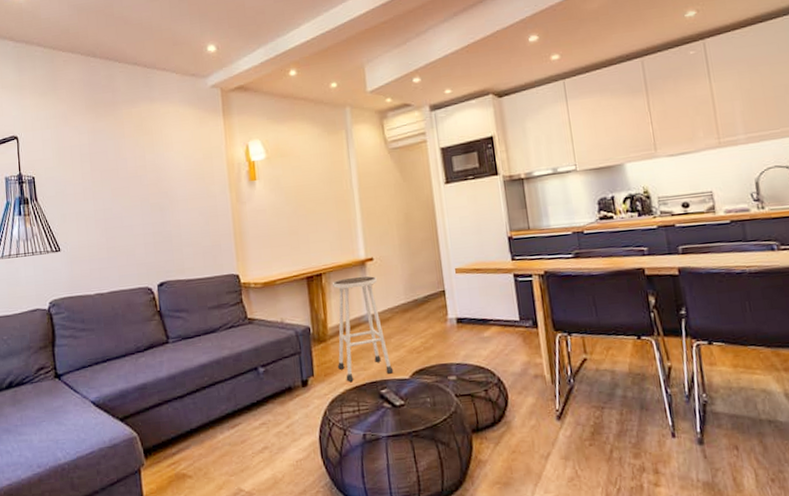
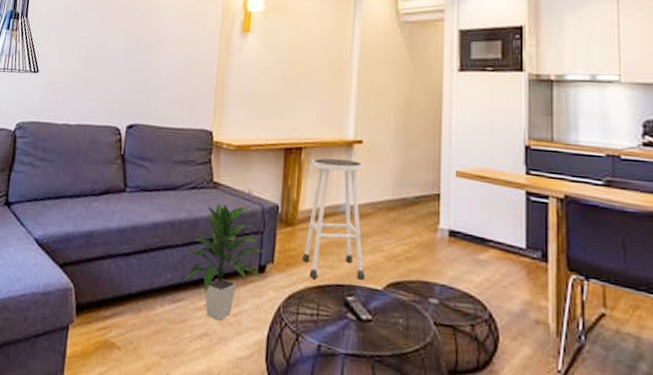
indoor plant: none [234,334,305,434] -> present [185,203,265,321]

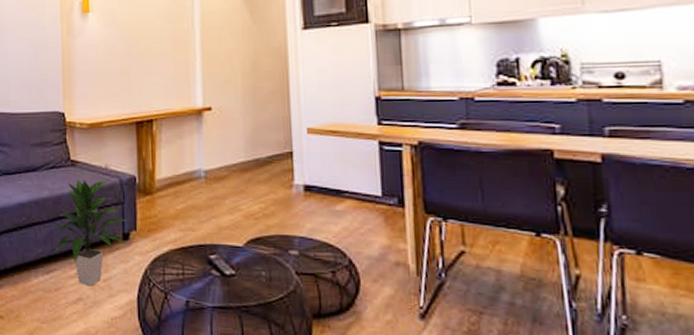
stool: present [301,157,366,280] -> none [162,126,226,241]

